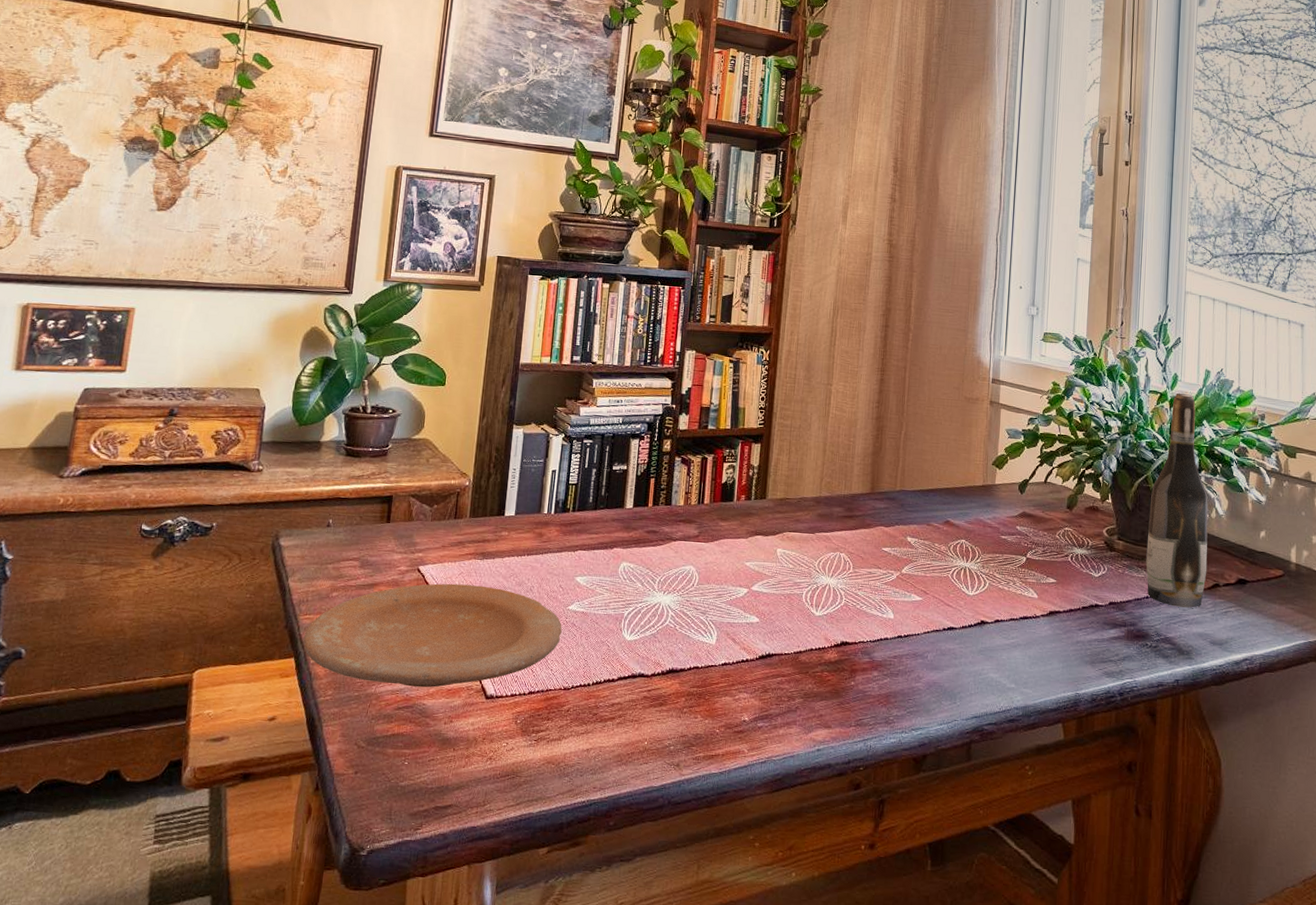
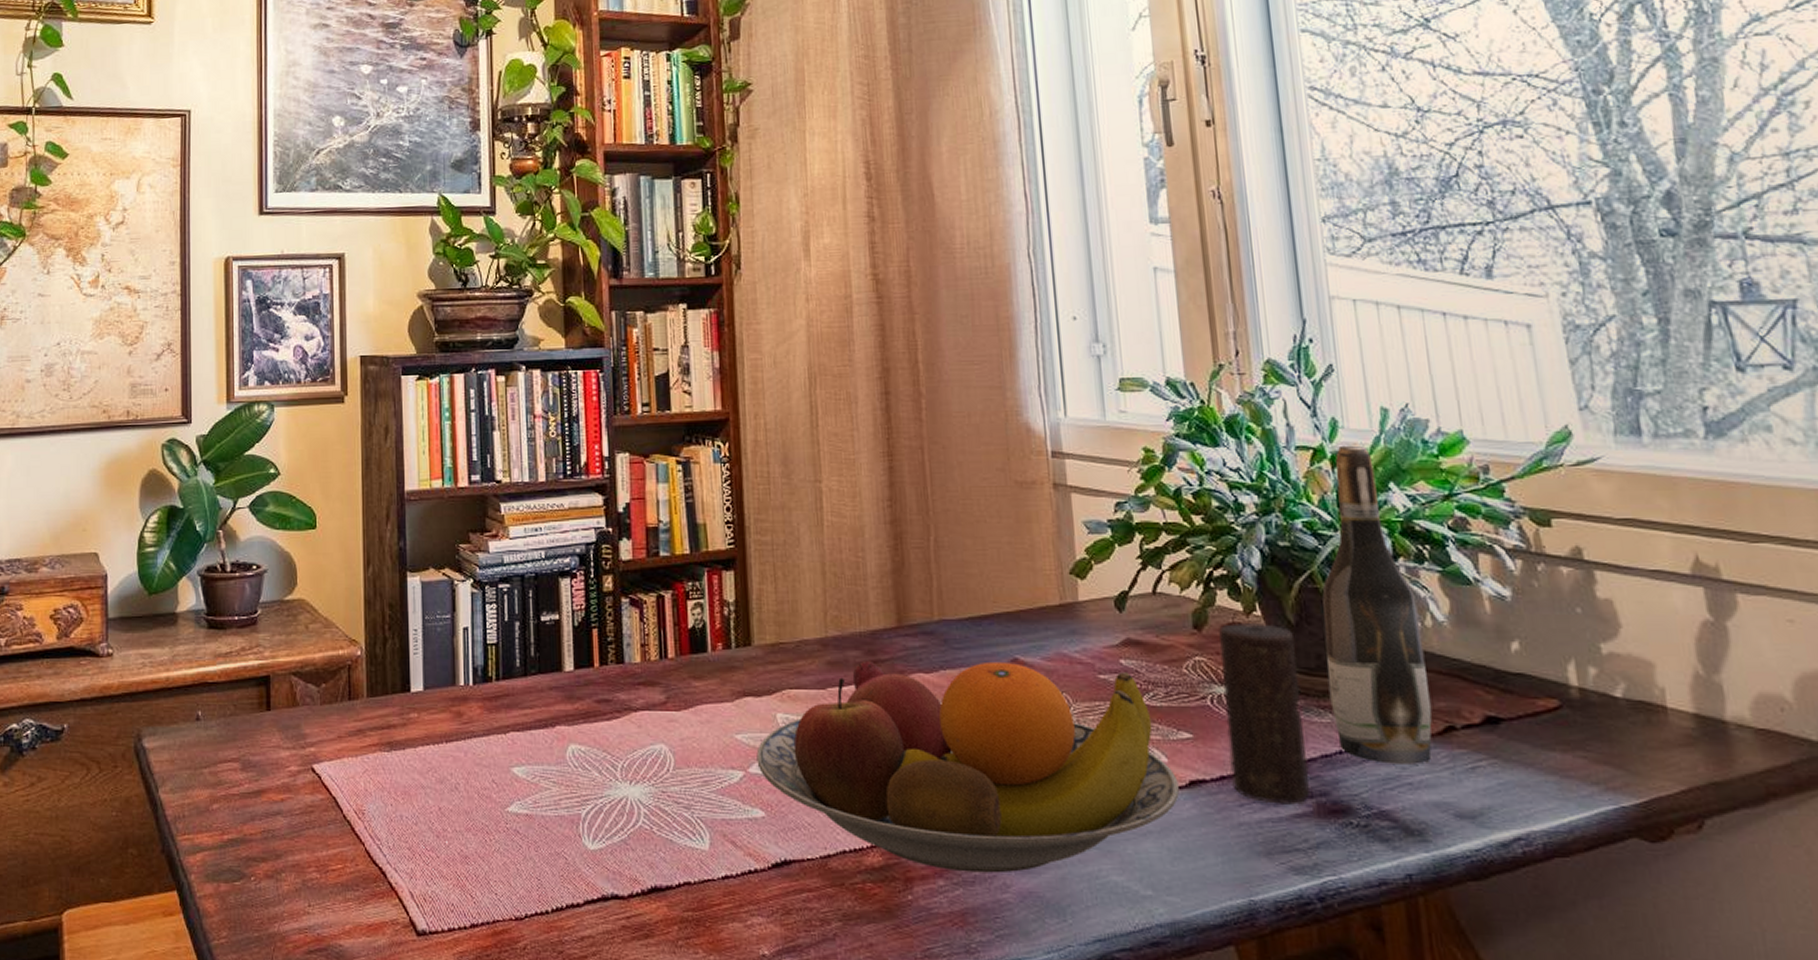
plate: present [303,583,562,688] -> none [185,785,503,924]
fruit bowl: none [758,515,1042,669] -> present [756,660,1180,873]
candle: none [1075,507,1130,631] -> present [1217,624,1310,805]

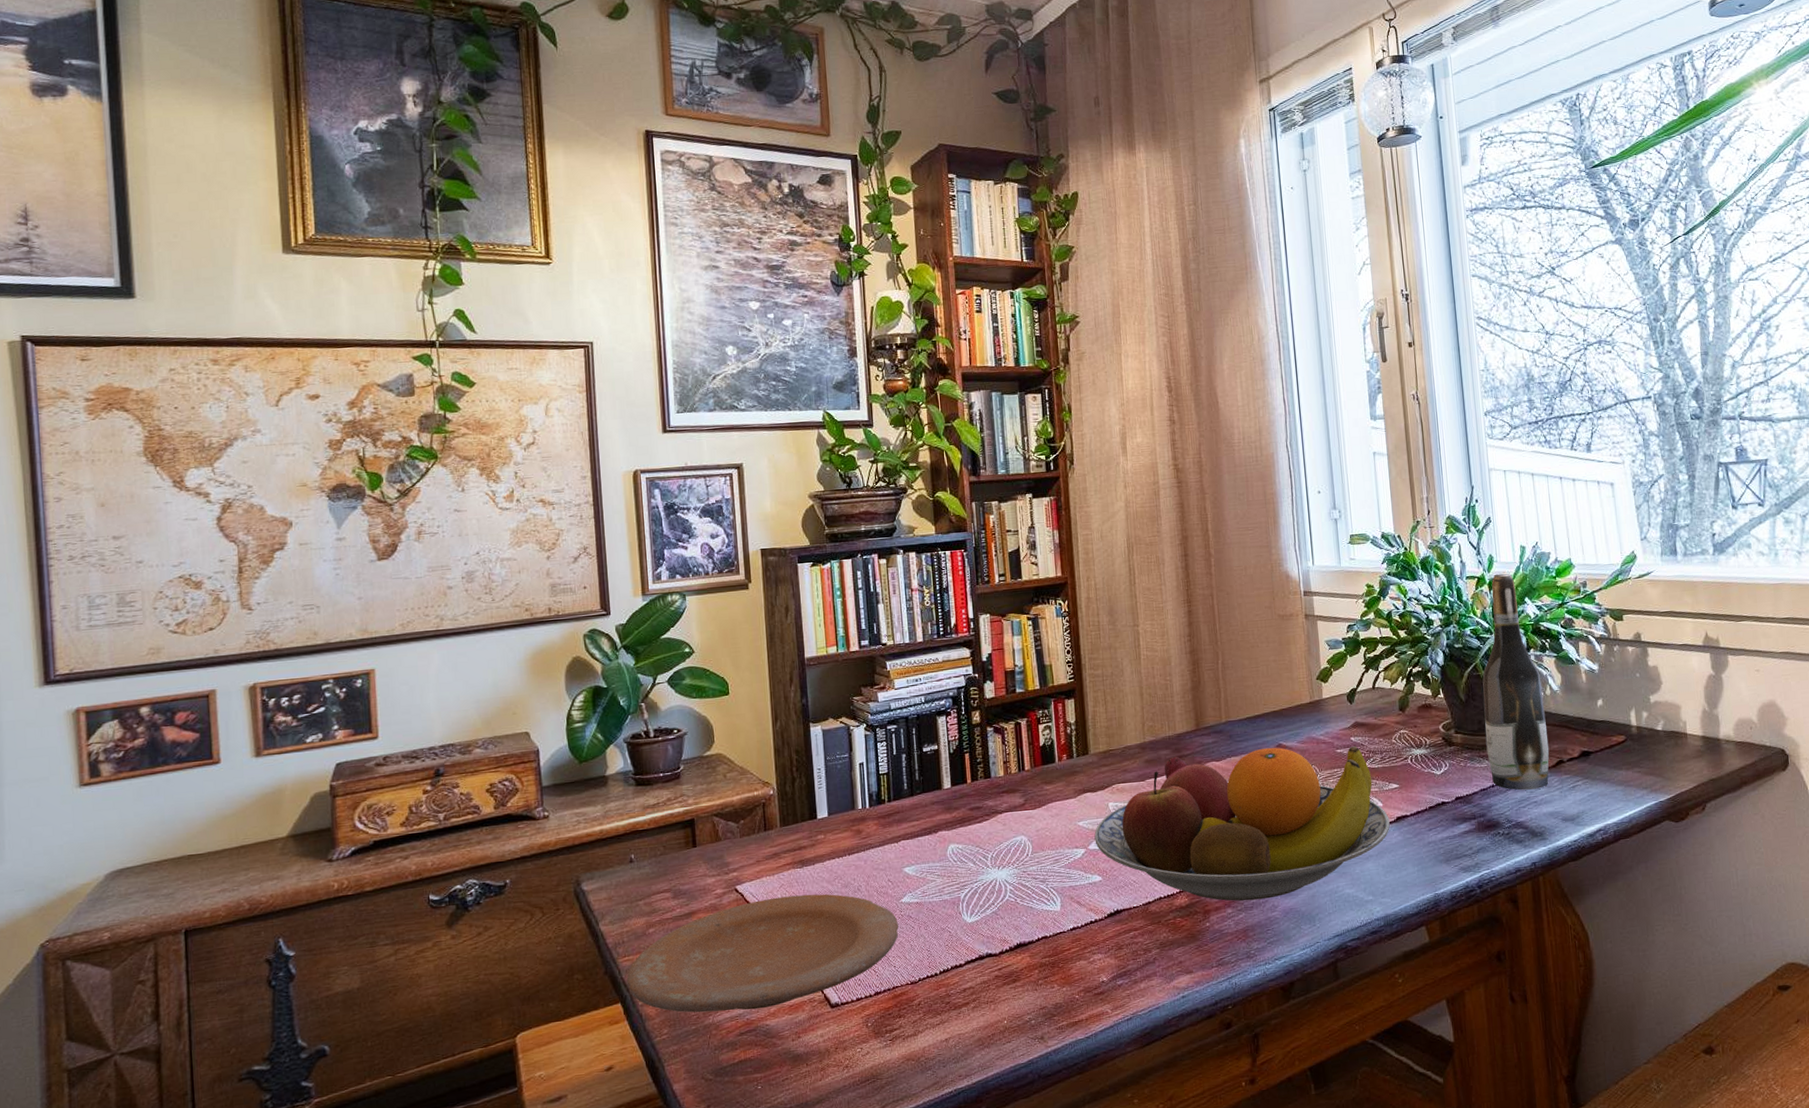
plate: none [185,785,503,924] -> present [626,894,899,1013]
candle: present [1217,624,1310,805] -> none [1415,702,1473,827]

